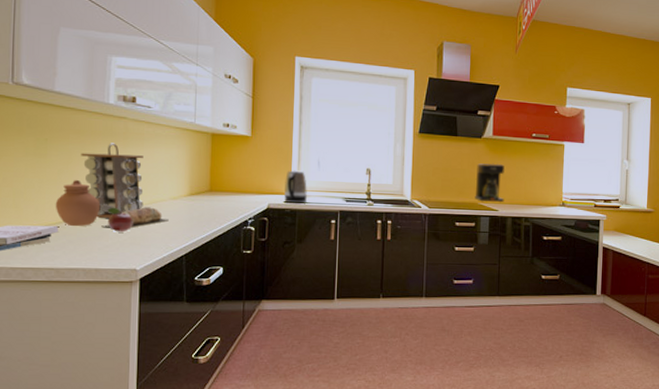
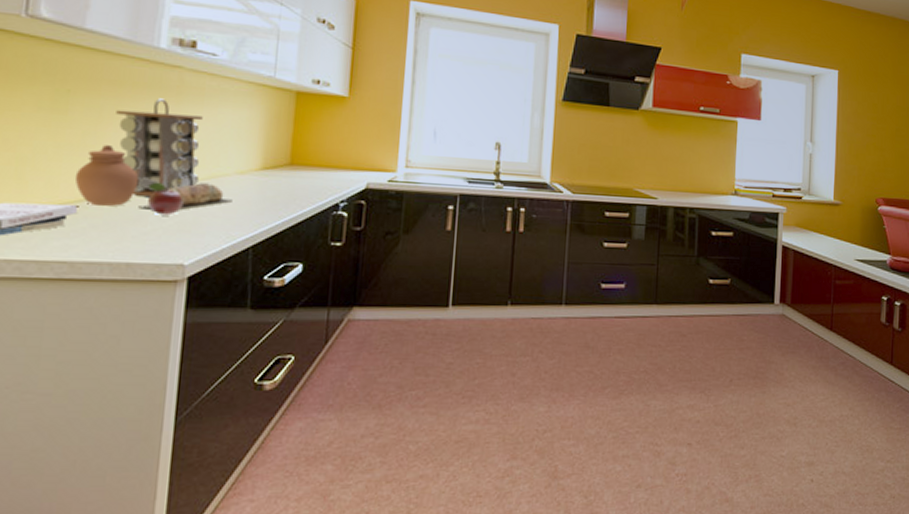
kettle: present [284,170,307,203] -> none [388,141,419,183]
coffee maker: present [475,163,505,203] -> none [629,140,666,189]

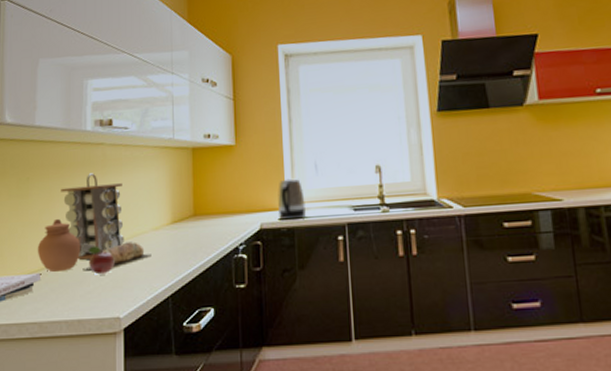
kettle: none [388,141,419,183] -> present [278,178,306,220]

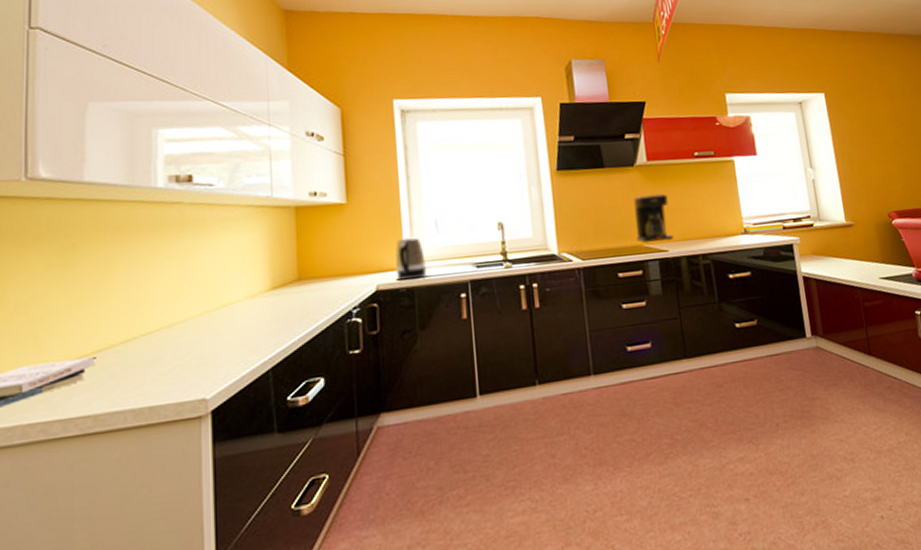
jar: present [37,218,81,273] -> none [89,290,152,355]
spice rack: present [61,173,124,261] -> none [122,236,210,339]
fruit: present [81,242,115,275] -> none [152,316,198,353]
bread loaf: present [82,242,152,271] -> none [154,312,246,350]
coffee maker: none [522,135,570,191] -> present [633,193,674,244]

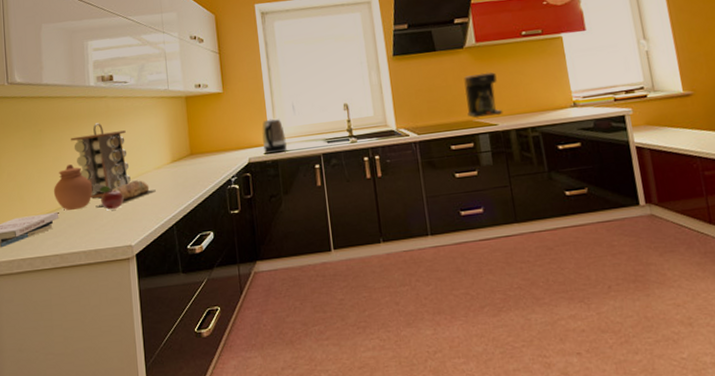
jar: none [89,290,152,355] -> present [53,164,93,211]
spice rack: none [122,236,210,339] -> present [71,123,131,200]
fruit: none [152,316,198,353] -> present [93,183,124,210]
bread loaf: none [154,312,246,350] -> present [95,180,156,208]

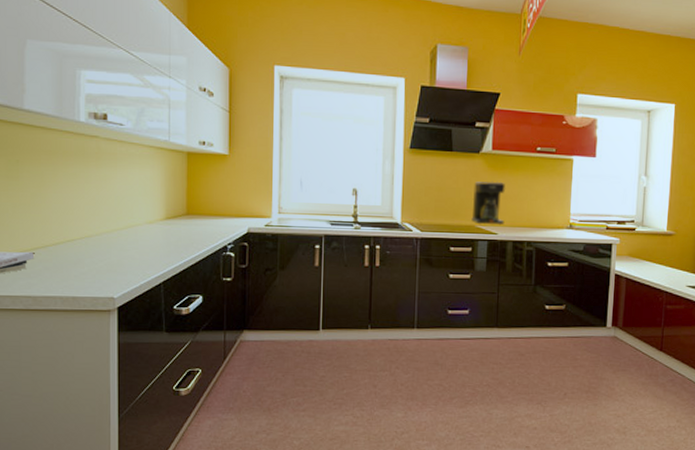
jar: present [53,164,93,211] -> none [29,203,75,253]
spice rack: present [71,123,131,200] -> none [53,164,118,245]
fruit: present [93,183,124,210] -> none [75,228,109,259]
bread loaf: present [95,180,156,208] -> none [77,232,145,254]
kettle: present [262,118,287,154] -> none [265,191,289,227]

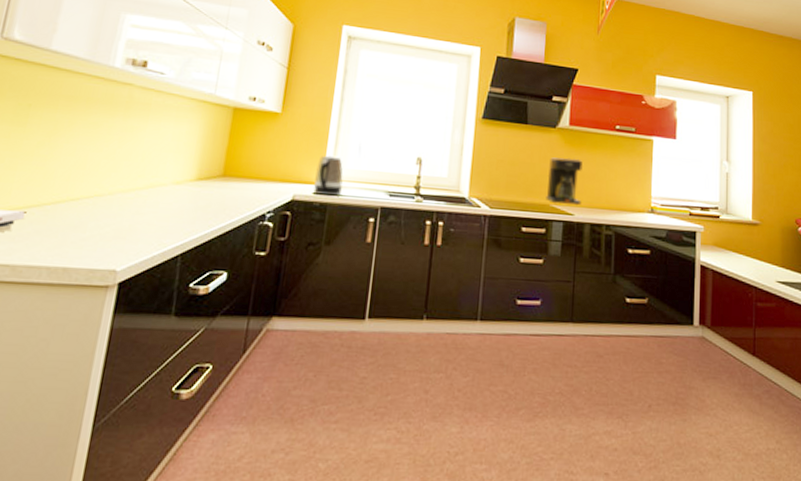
kettle: none [265,191,289,227] -> present [313,155,343,196]

